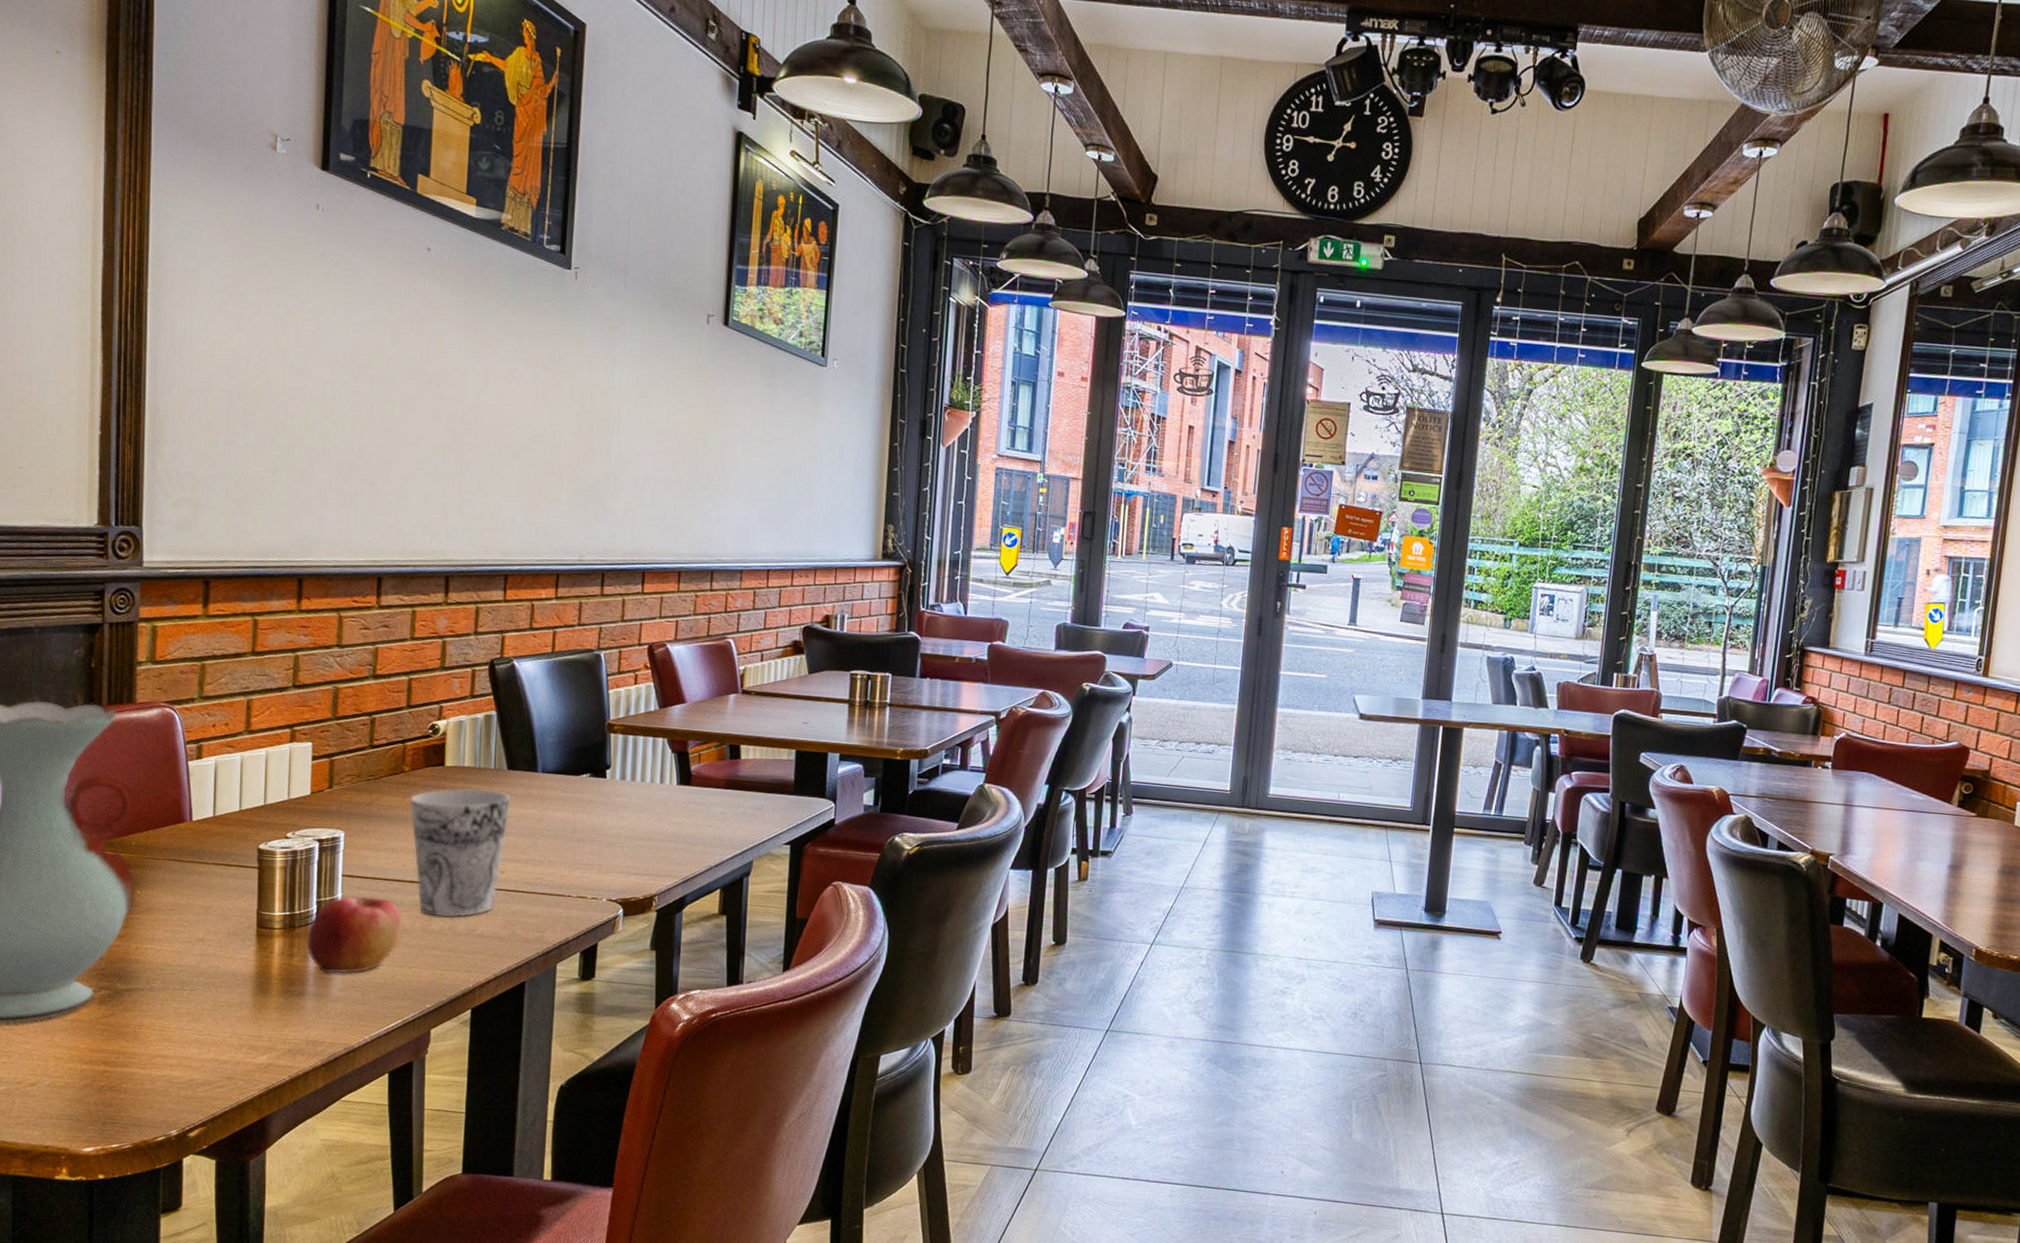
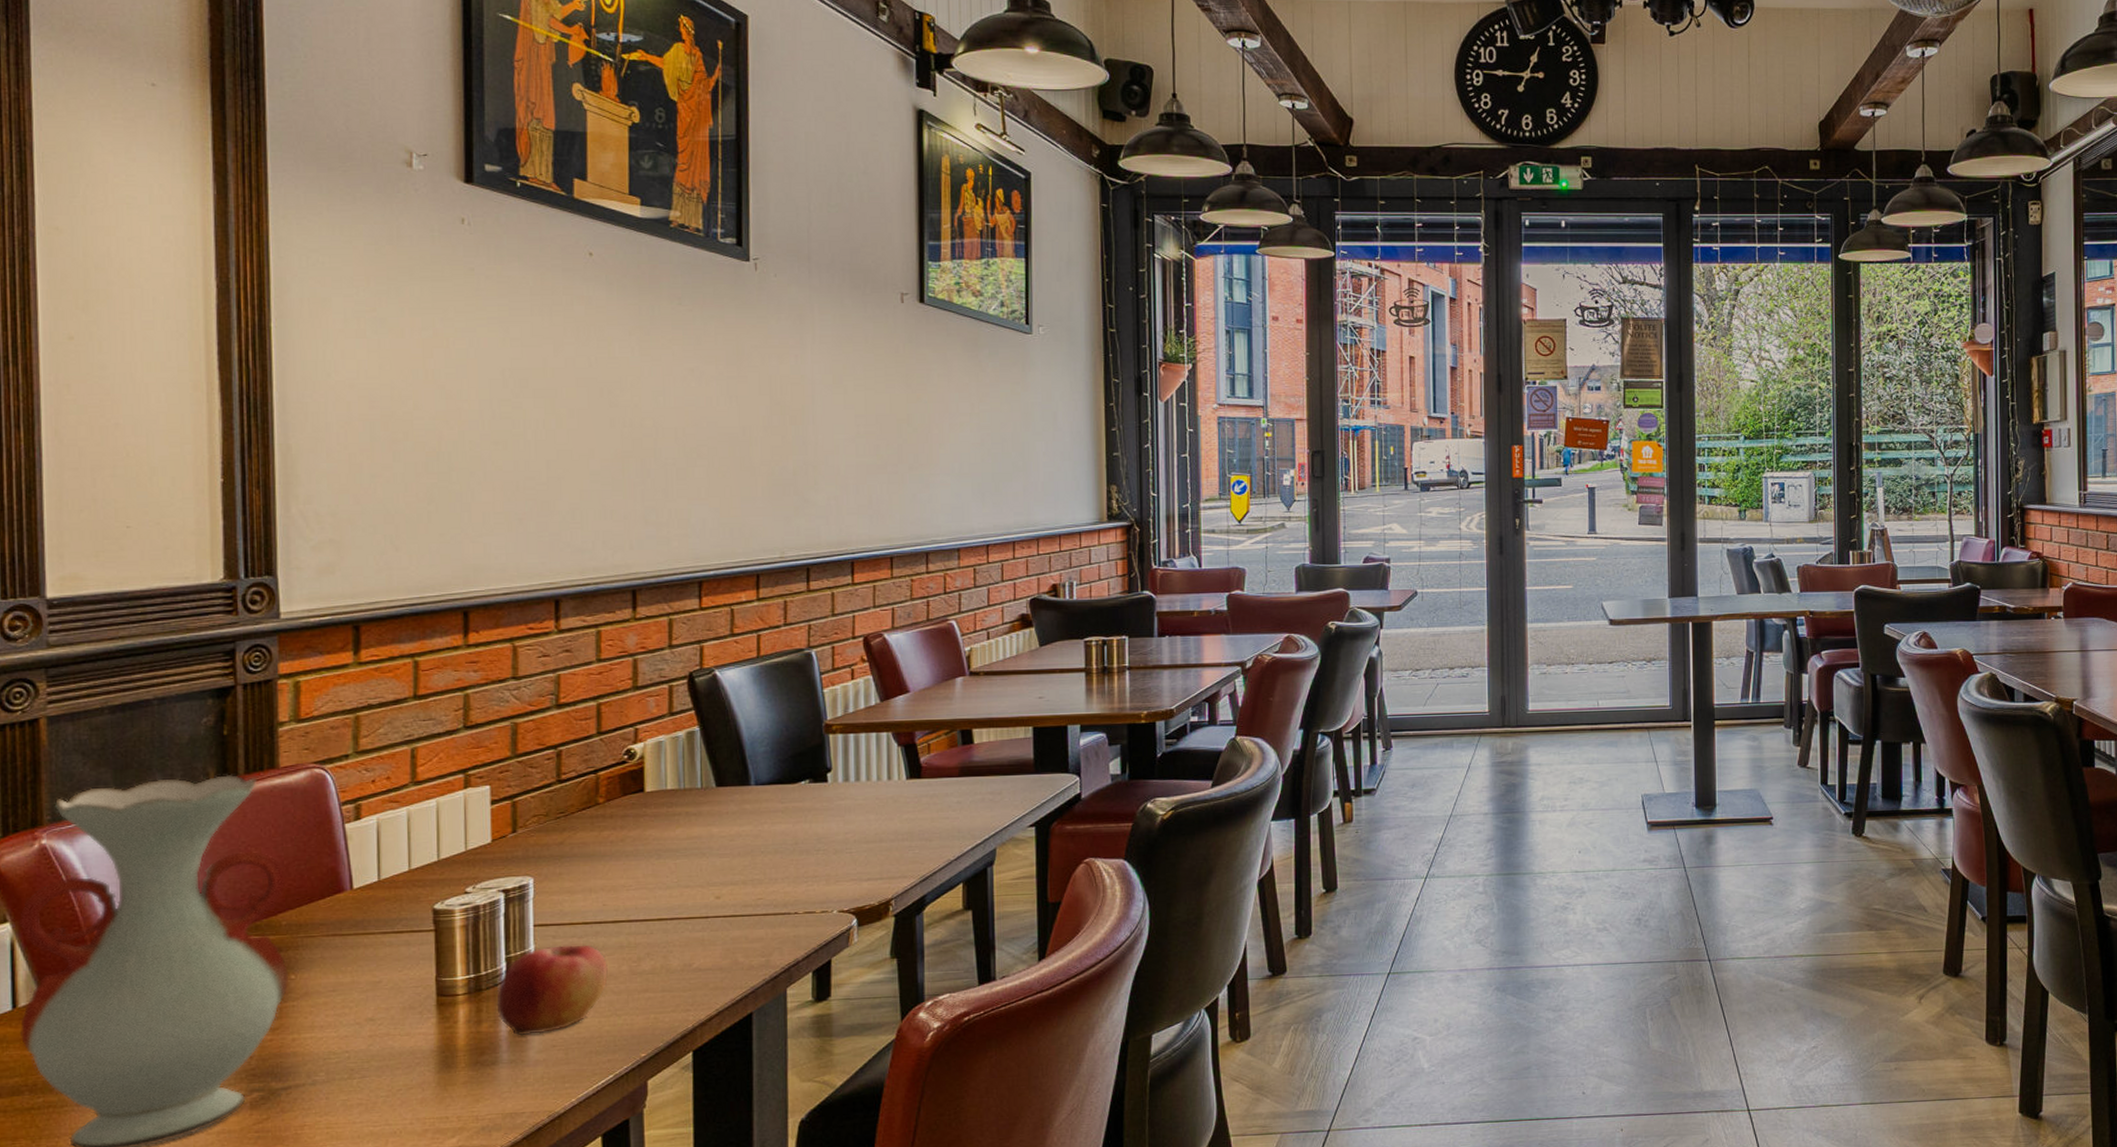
cup: present [410,788,511,918] -> none [607,811,722,956]

